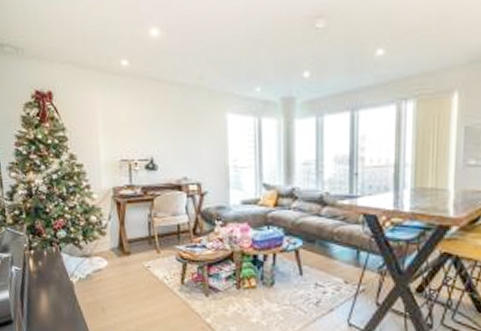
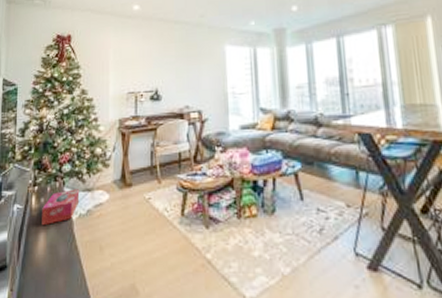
tissue box: none [41,254,78,286] -> present [42,189,80,225]

